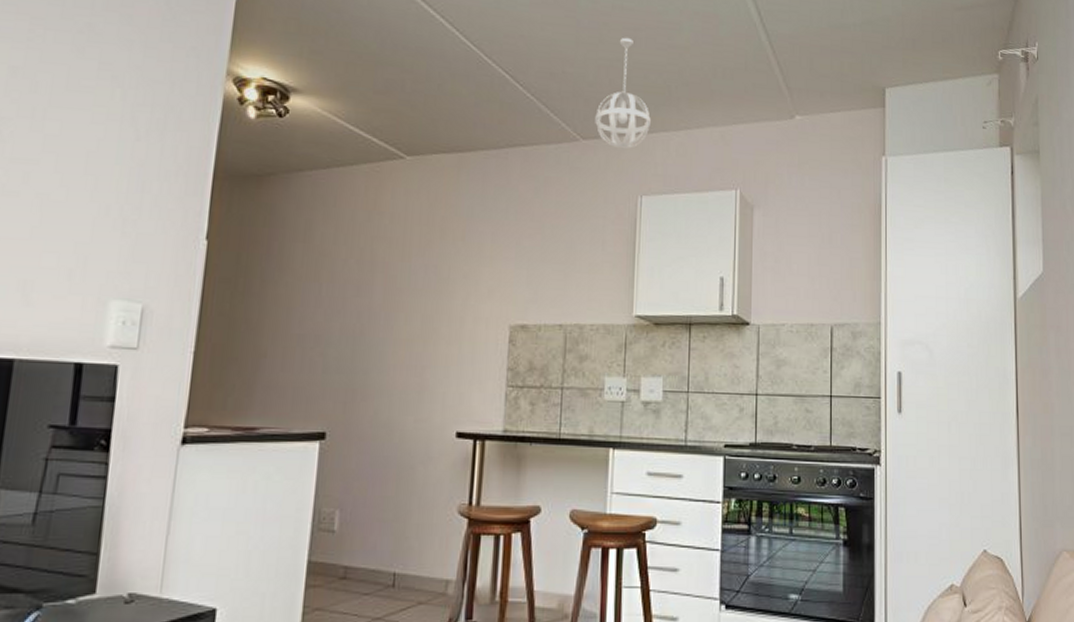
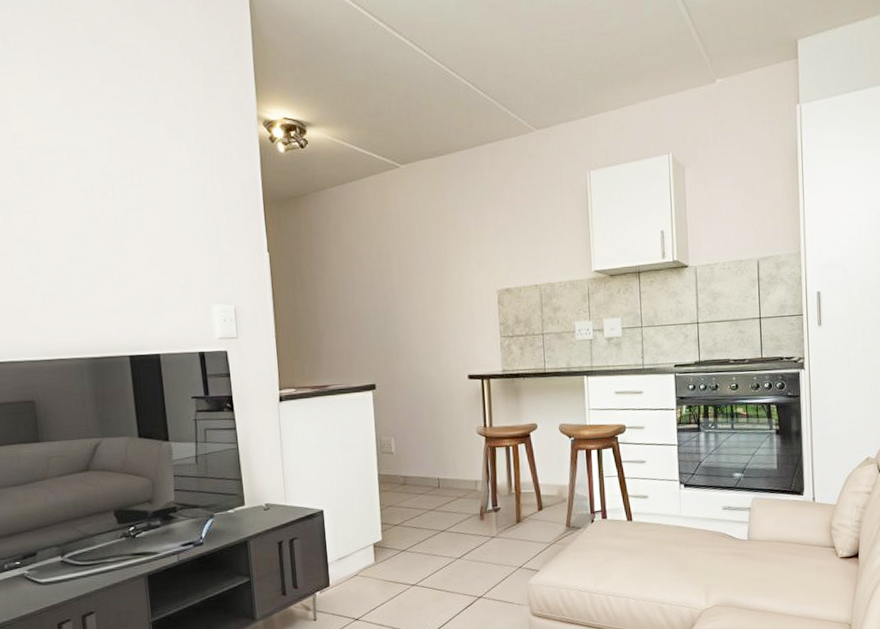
pendant light: present [595,37,651,149] -> none [545,32,591,133]

